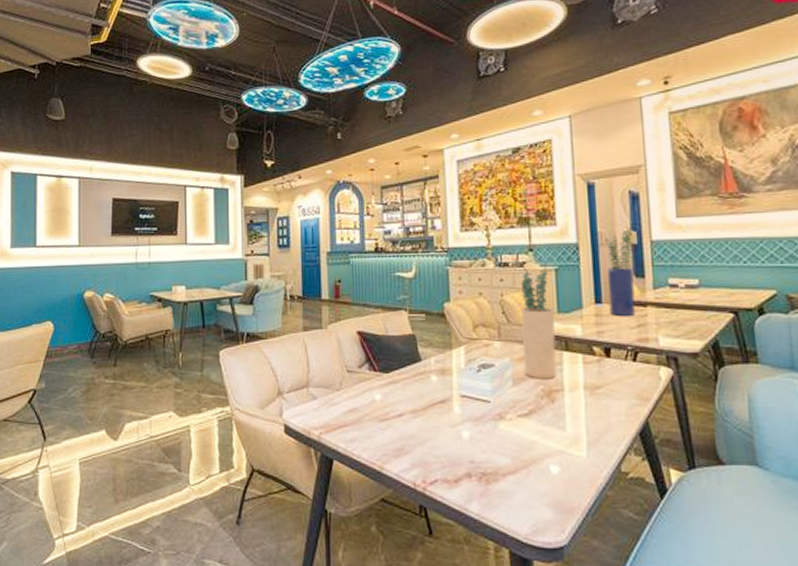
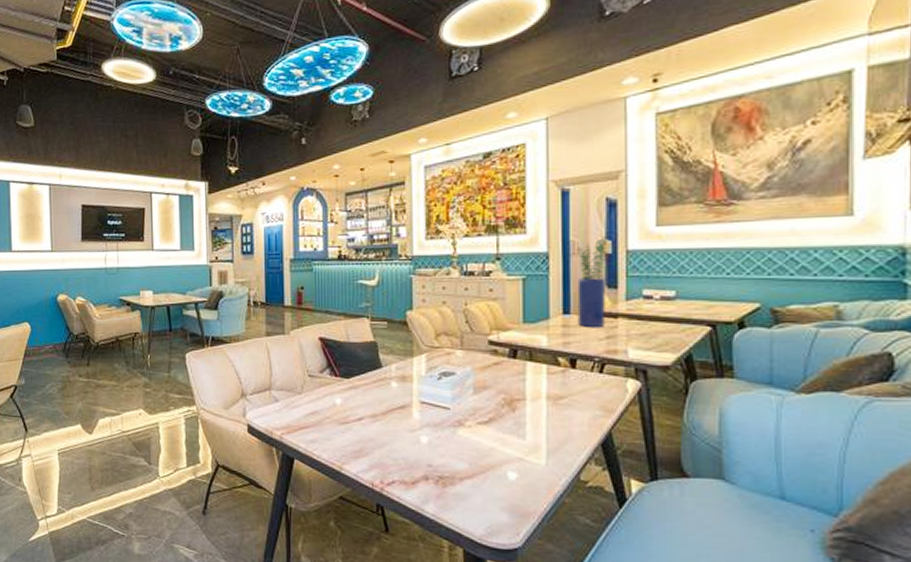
vase: present [520,262,557,379] -> none [484,272,519,389]

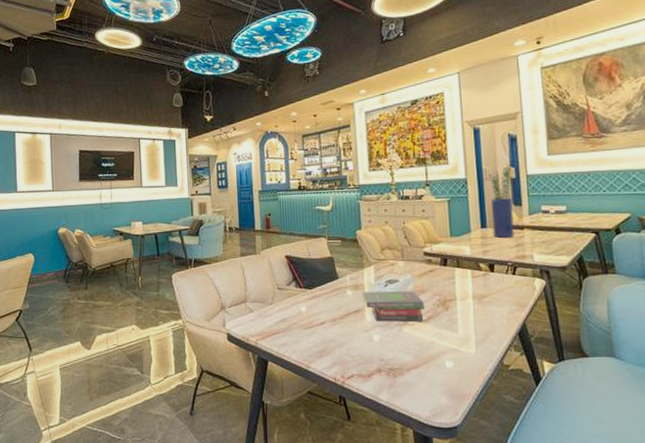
books: none [410,384,486,423] -> present [362,291,425,322]

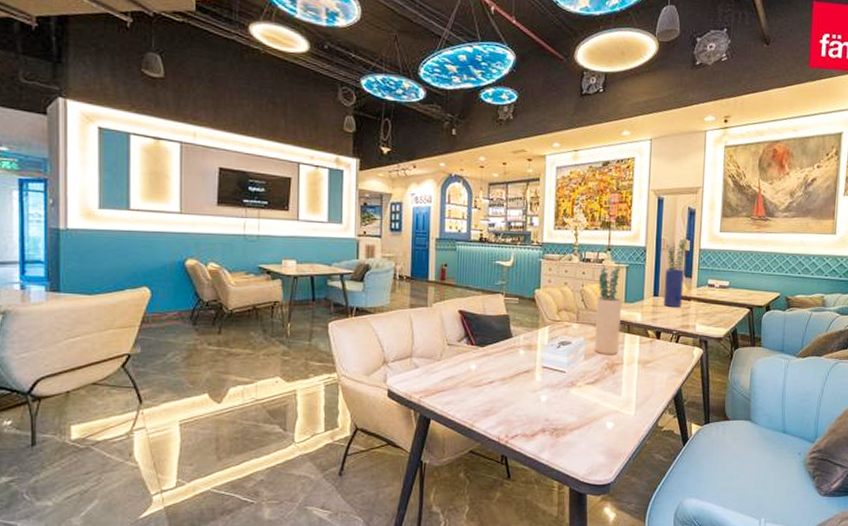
books: present [362,291,425,322] -> none [534,352,593,383]
vase: none [419,195,450,291] -> present [594,261,622,355]

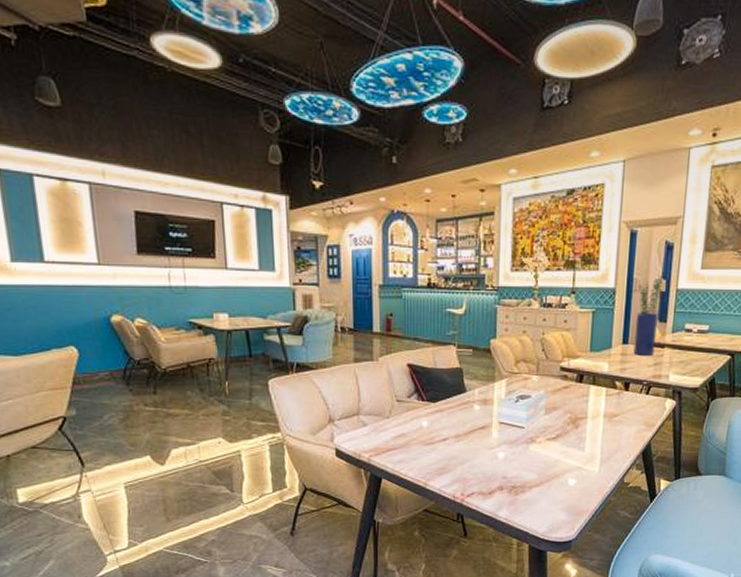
vase: present [594,261,622,355] -> none [555,305,588,409]

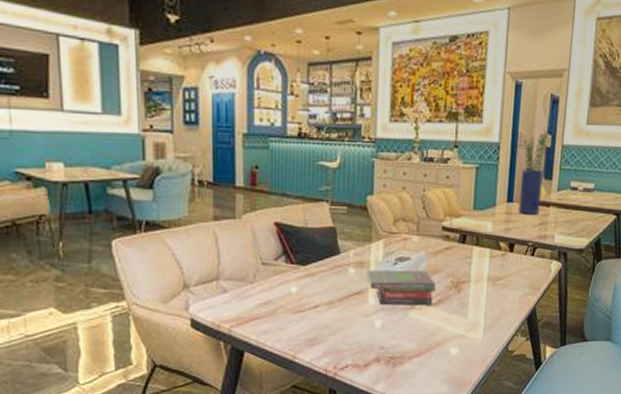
books: none [490,406,555,439] -> present [366,269,436,306]

